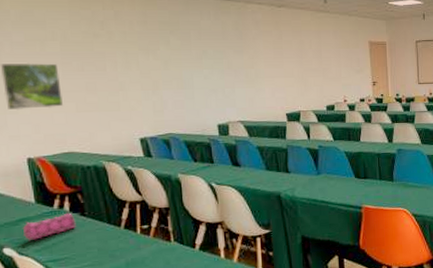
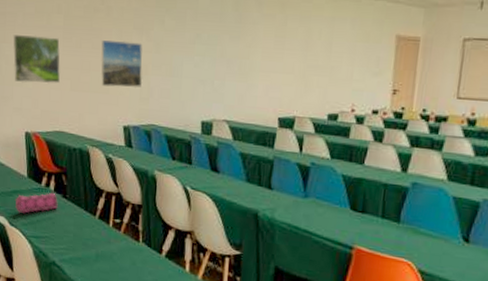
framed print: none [106,62,155,104] -> present [101,40,143,88]

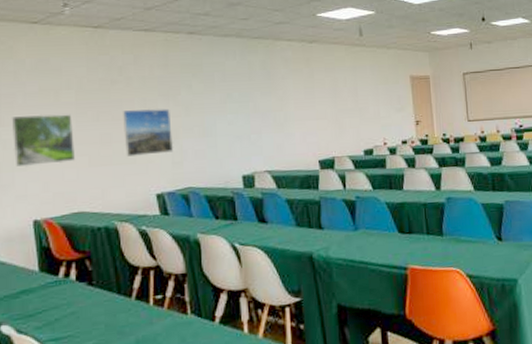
pencil case: present [15,192,58,214] -> none [23,282,82,317]

